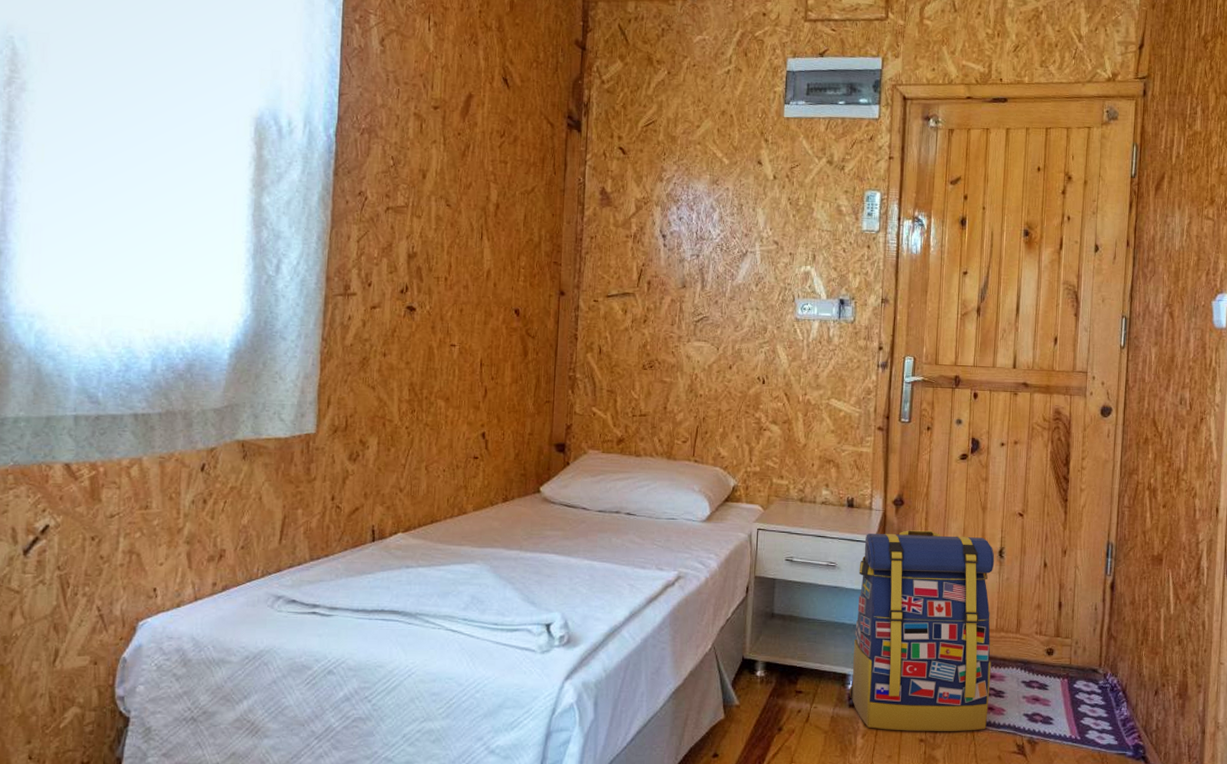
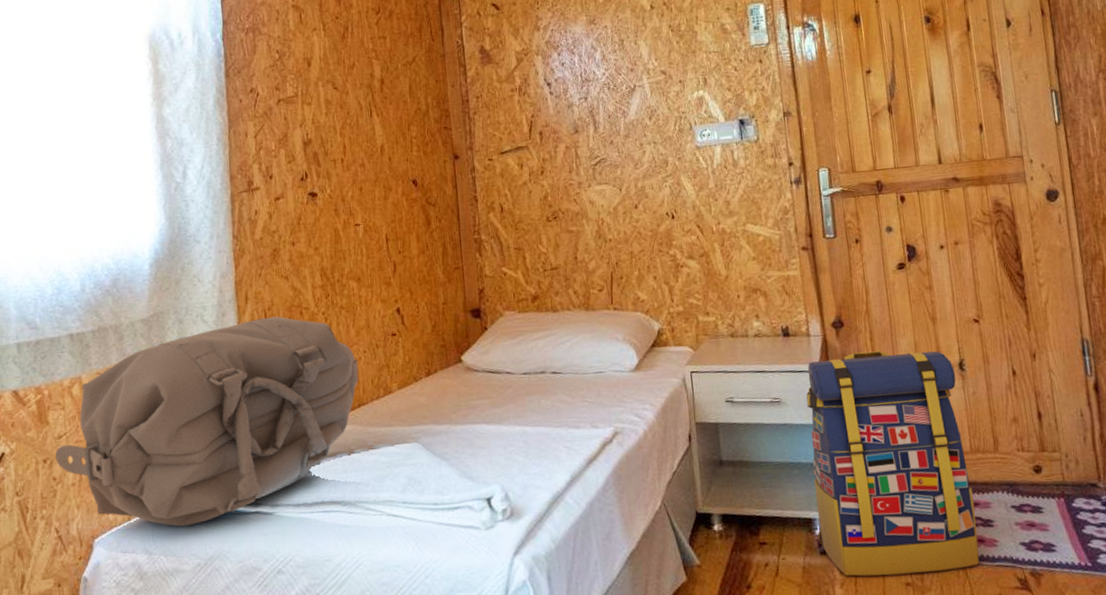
duffel bag: none [104,424,436,618] -> present [54,316,359,527]

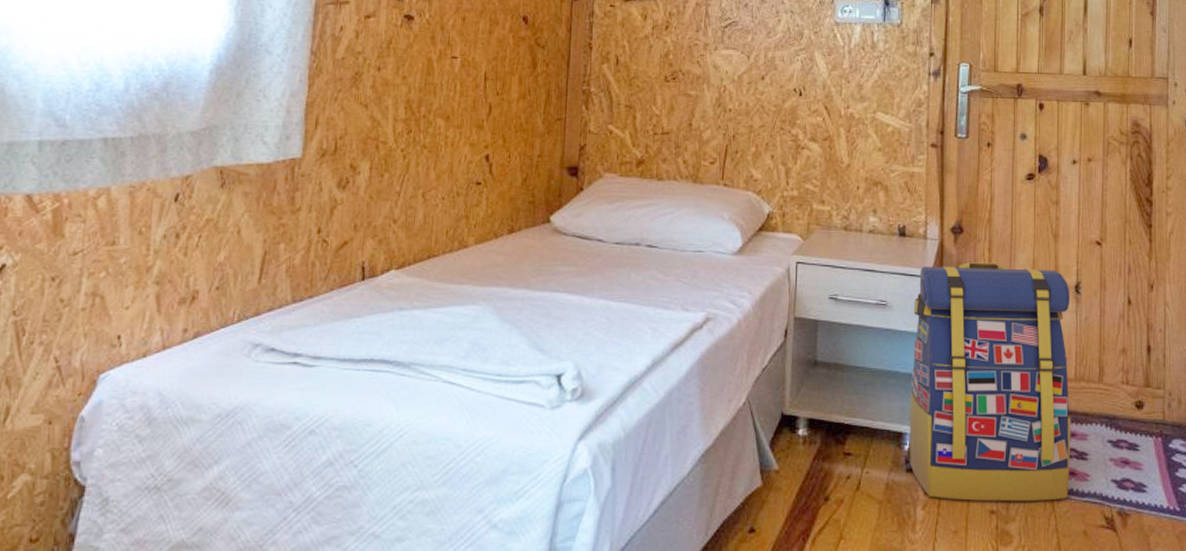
duffel bag: present [54,316,359,527] -> none [65,147,434,370]

